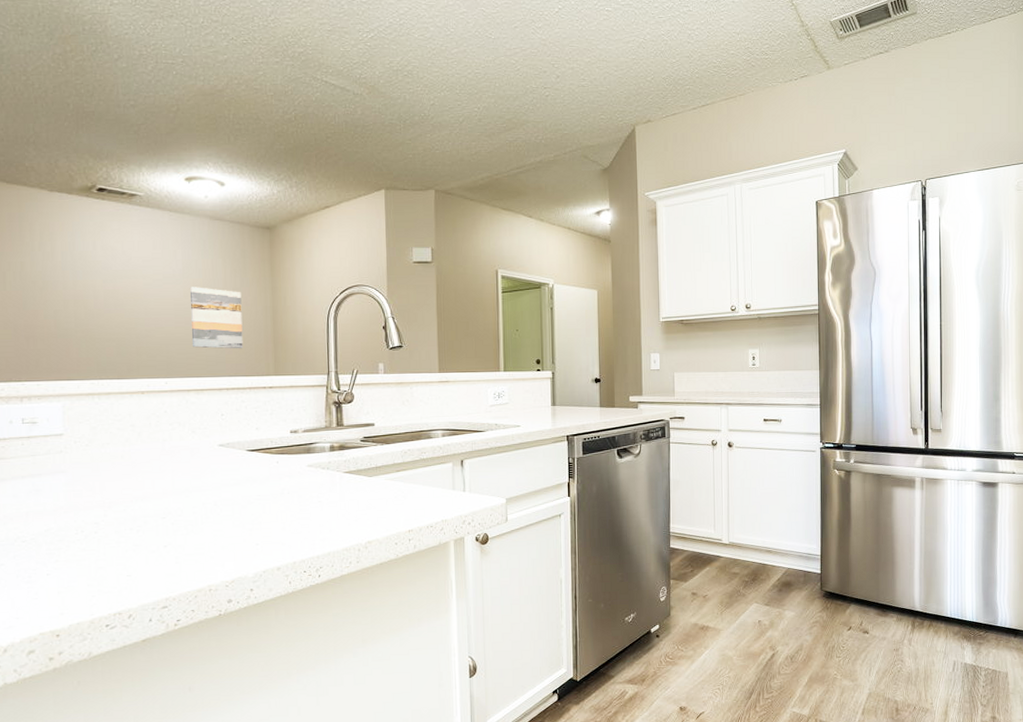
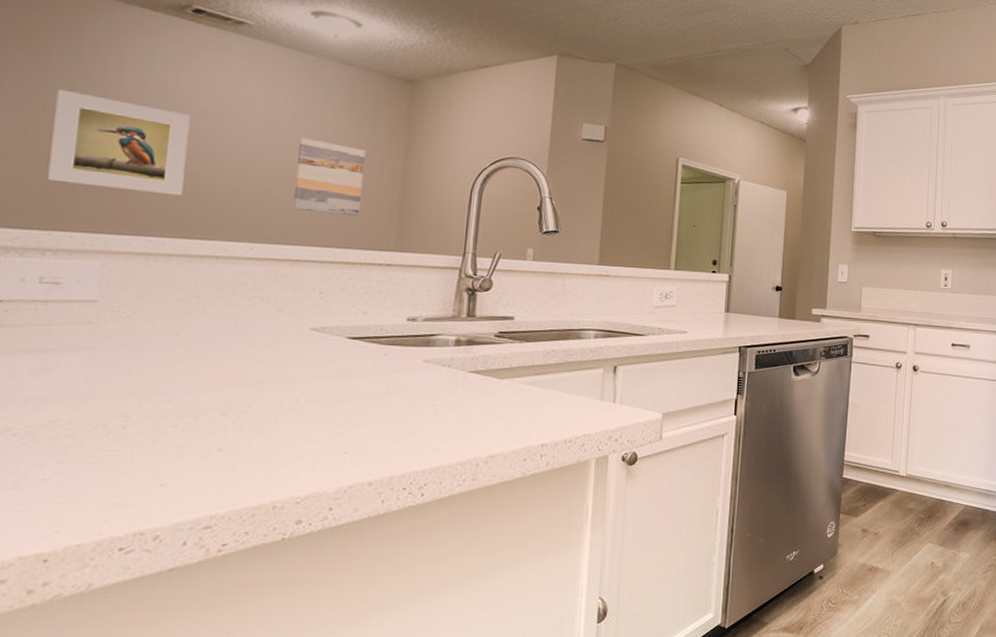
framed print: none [12,267,111,345] -> present [47,89,191,196]

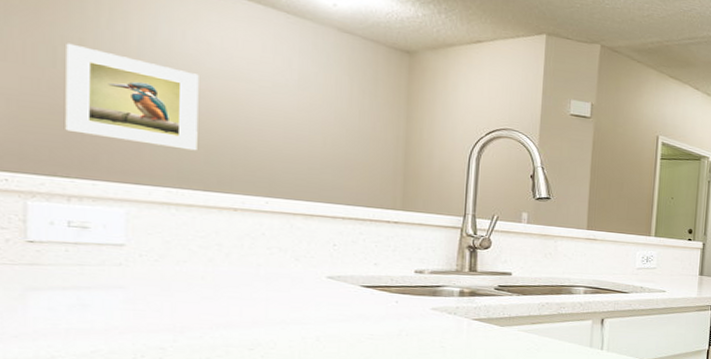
wall art: present [293,138,366,217] -> none [304,101,369,178]

